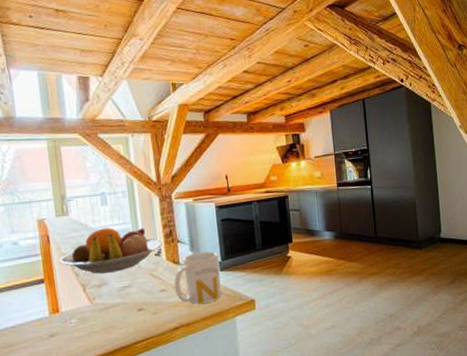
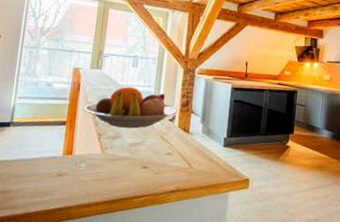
mug: present [174,251,222,304] -> none [180,125,225,174]

